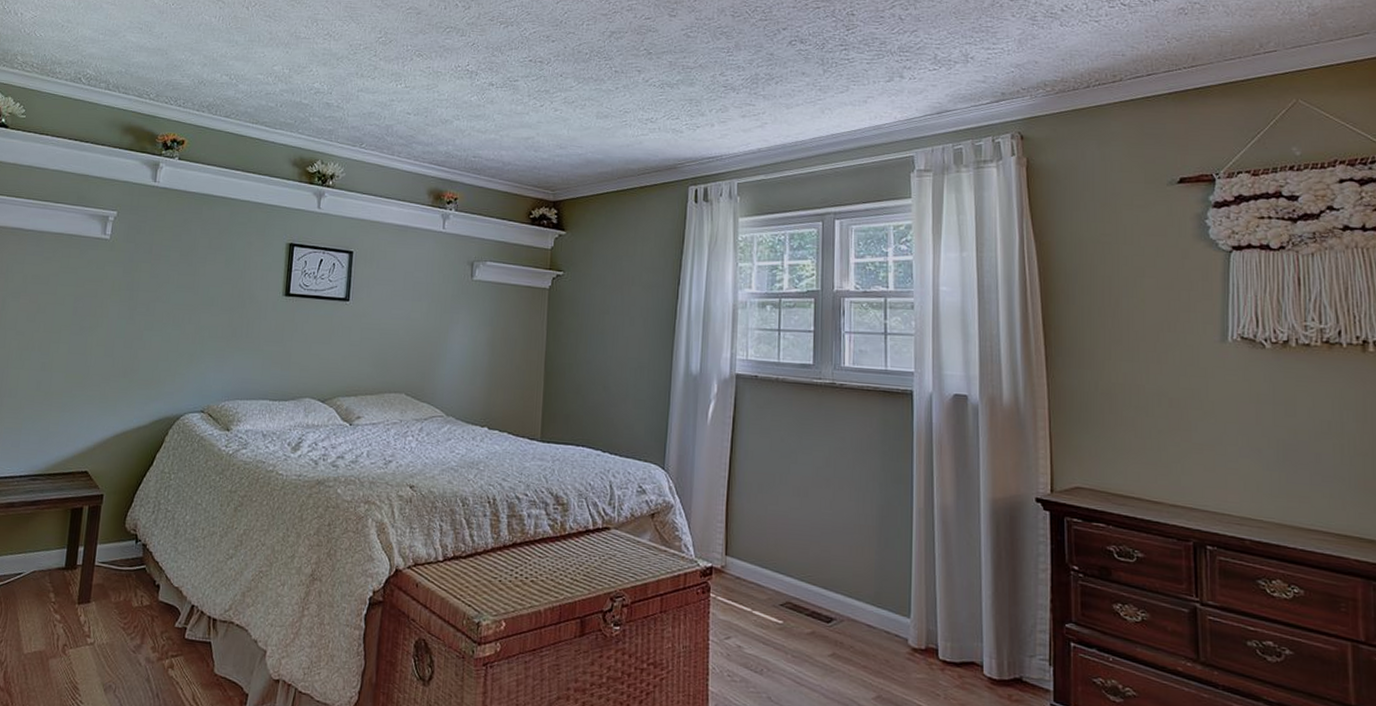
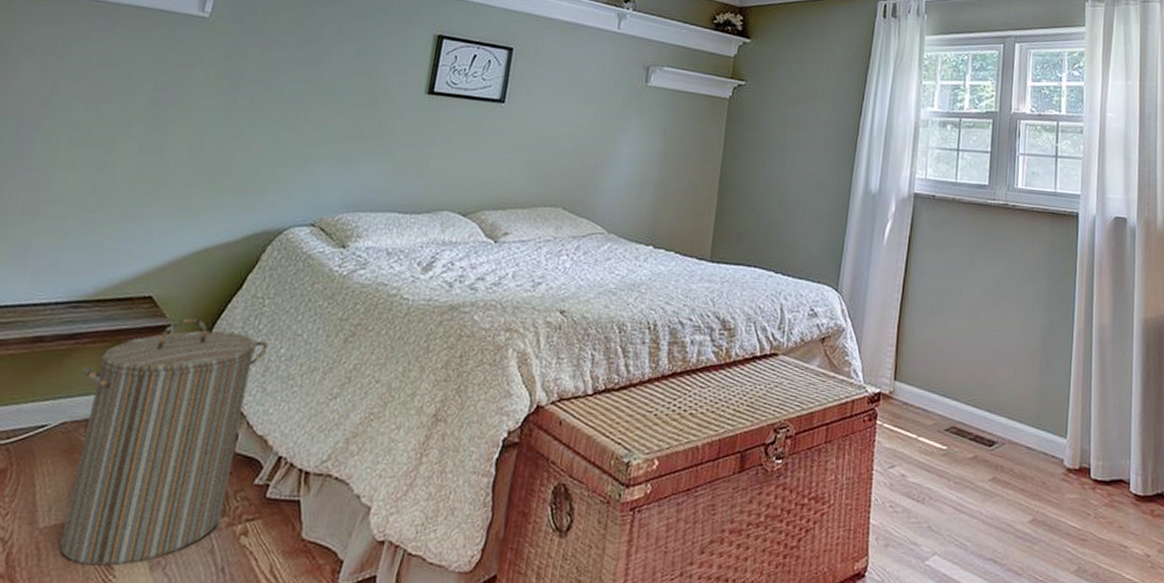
laundry hamper: none [39,489,177,687] -> present [59,318,269,566]

